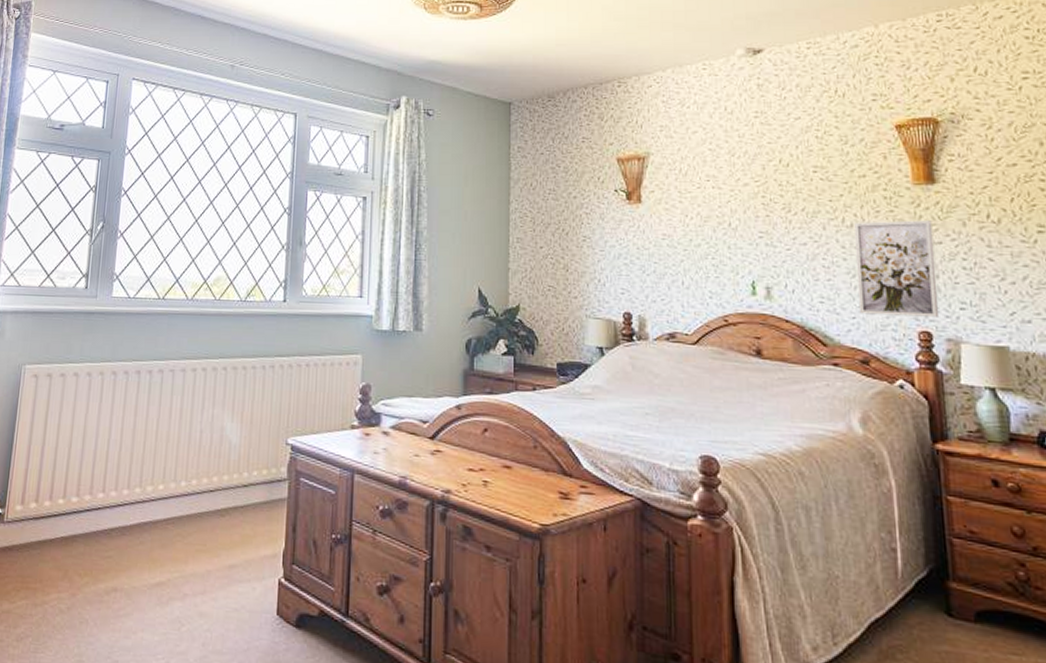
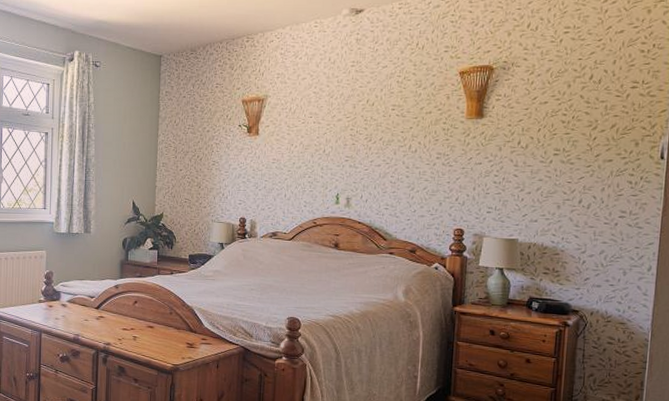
wall art: present [855,220,940,317] -> none [413,146,476,219]

